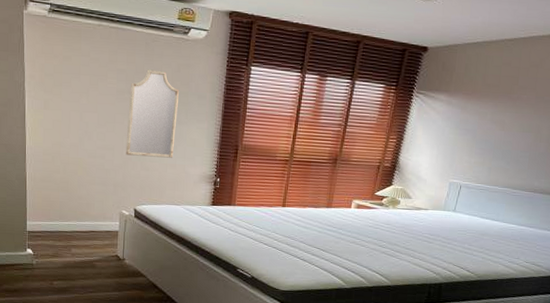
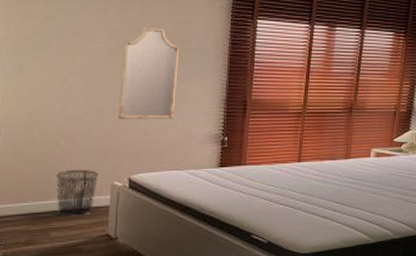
waste bin: none [75,197,109,238] -> present [55,170,98,218]

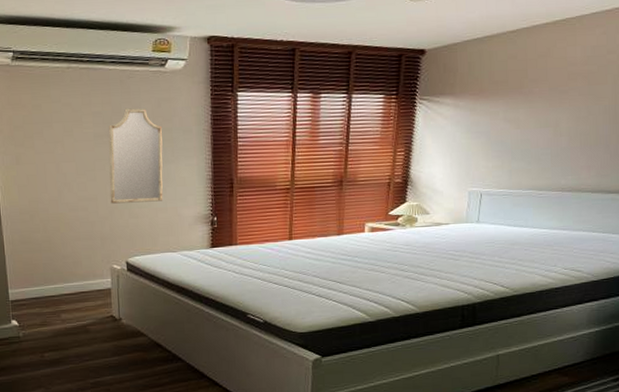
waste bin: present [55,170,98,218] -> none [60,254,98,301]

